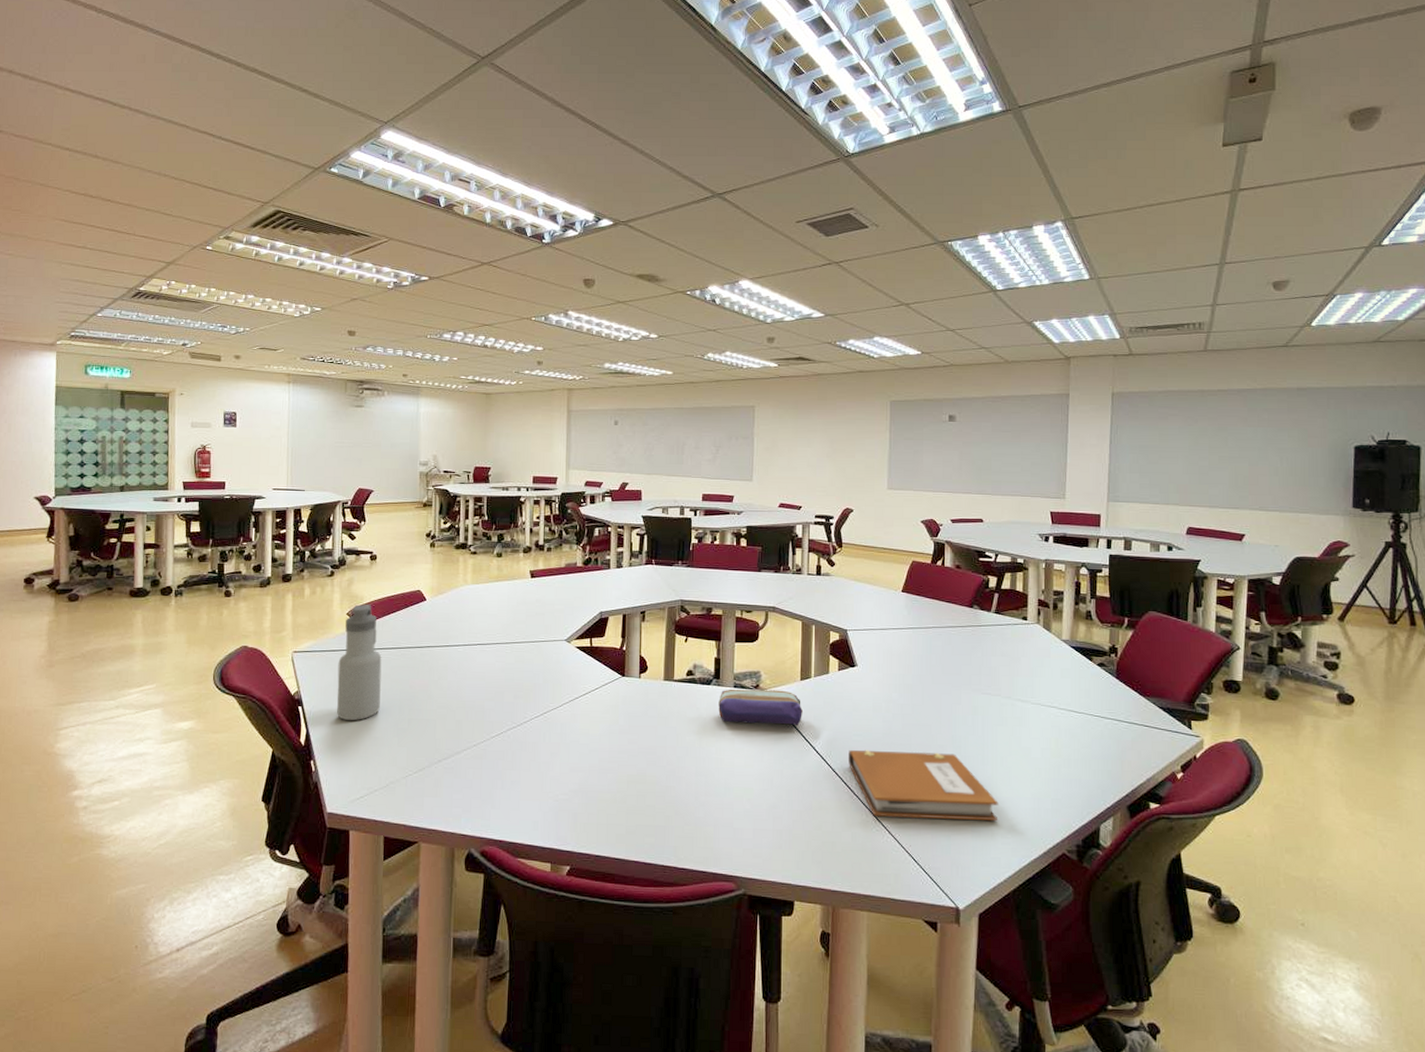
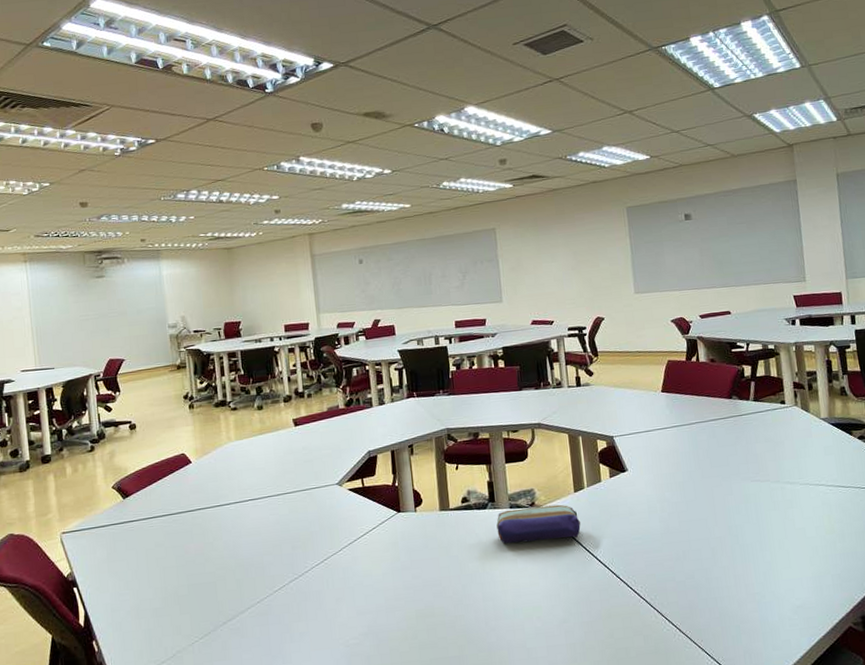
water bottle: present [337,604,382,721] -> none [109,475,157,596]
notebook: present [848,749,998,820] -> none [630,544,782,617]

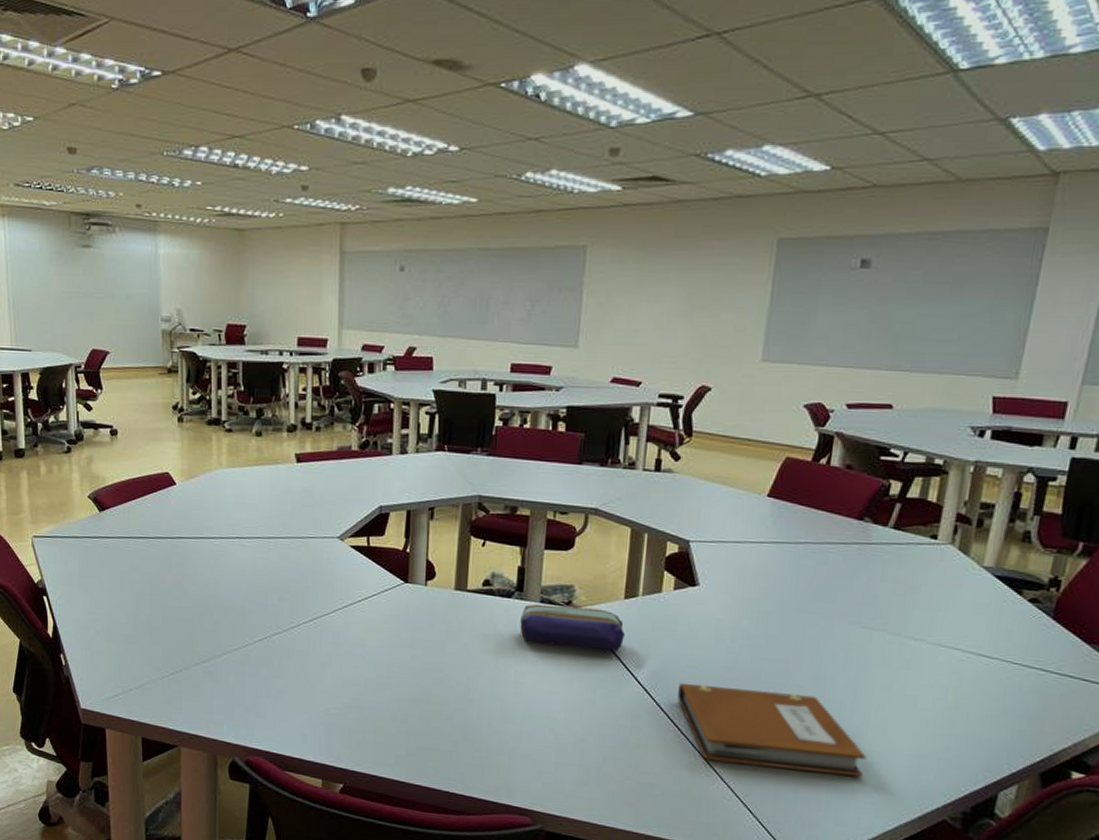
notebook: none [630,544,782,617] -> present [678,682,867,776]

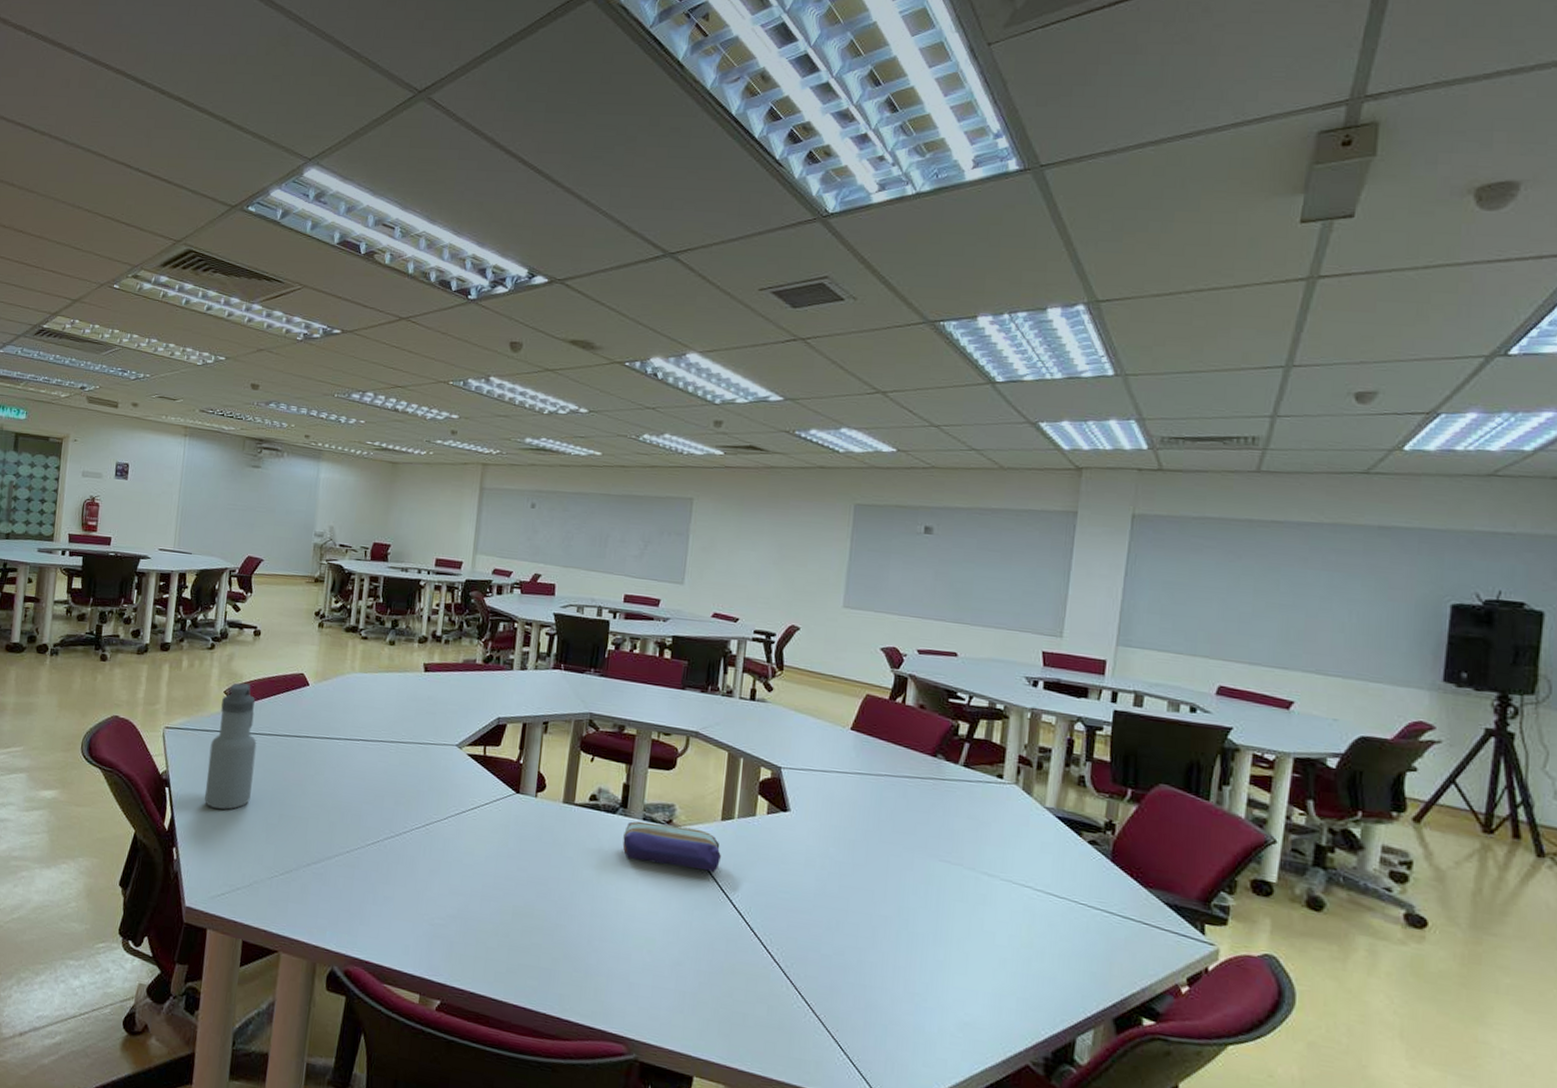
water bottle: none [82,486,130,615] -> present [204,682,257,810]
notebook: present [678,682,867,776] -> none [770,908,950,1014]

